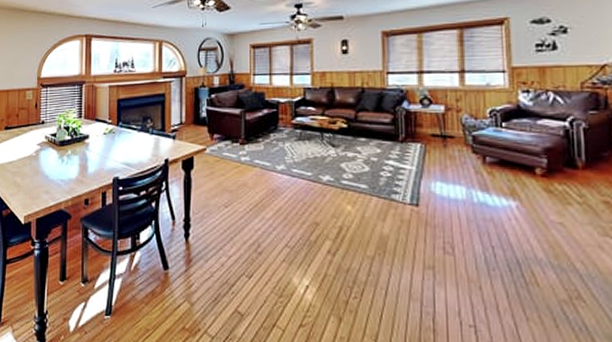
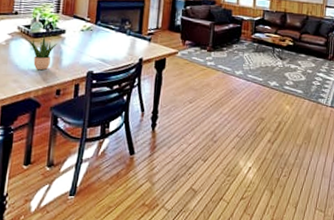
potted plant: none [53,141,82,179] -> present [25,34,57,70]

